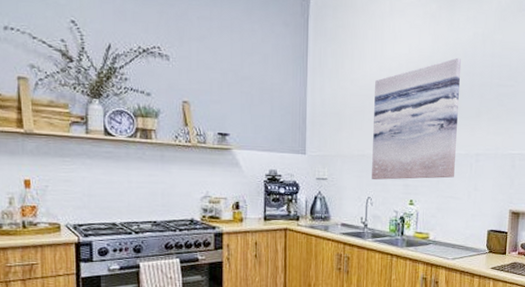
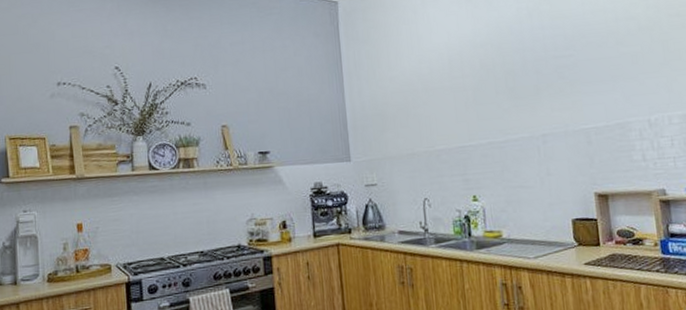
wall art: present [372,57,462,180] -> none [416,36,521,178]

